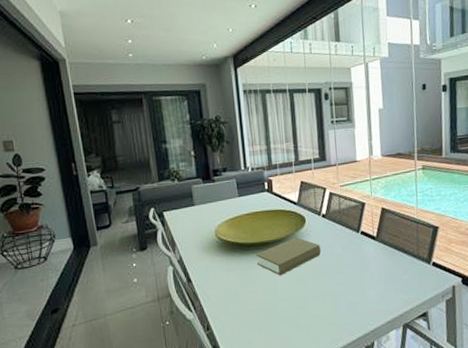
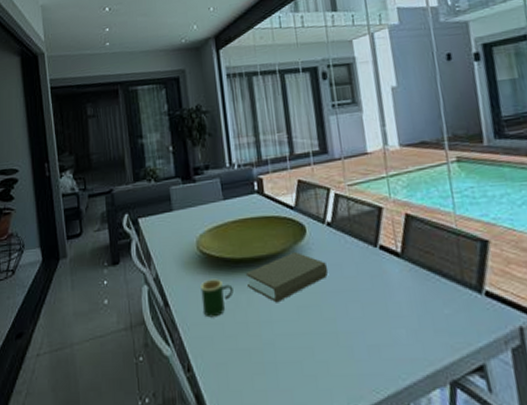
mug: none [218,259,246,289] -> present [200,278,234,318]

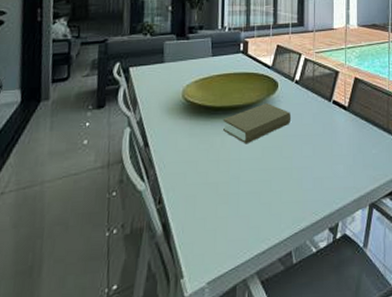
mug: present [200,278,234,318] -> none [180,123,210,157]

